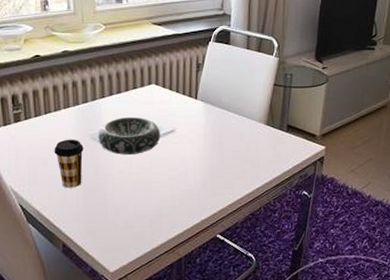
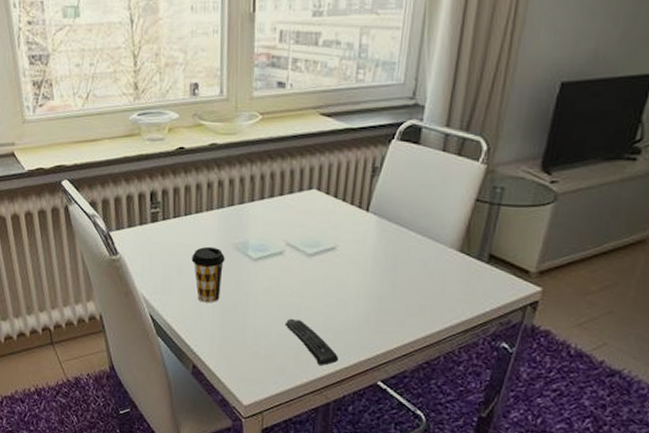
decorative bowl: present [99,117,160,155] -> none [243,227,318,272]
remote control: none [139,192,186,229] -> present [284,318,339,366]

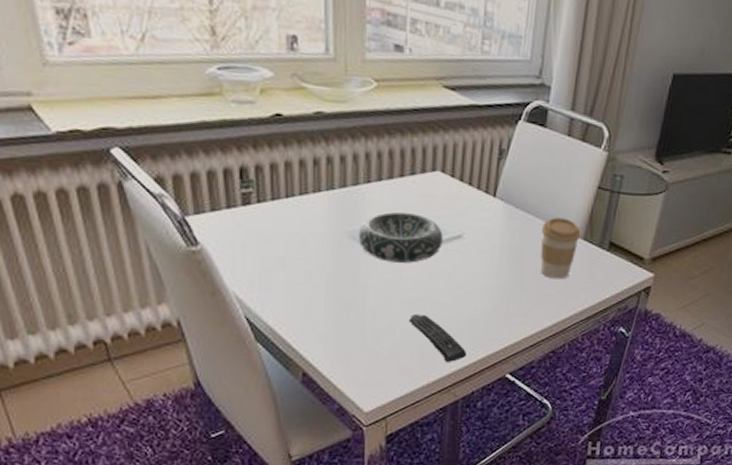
coffee cup: present [191,246,225,303] -> none [296,234,338,301]
decorative bowl: none [243,227,318,272] -> present [359,212,443,263]
coffee cup: none [413,230,458,291] -> present [540,217,581,280]

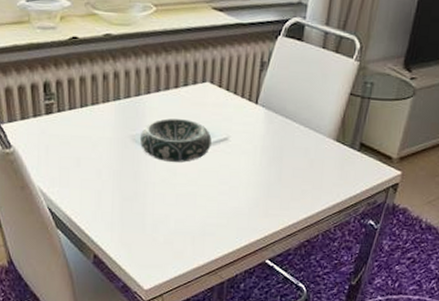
remote control: present [408,313,467,363] -> none [181,206,232,249]
coffee cup: present [540,217,581,280] -> none [296,121,334,177]

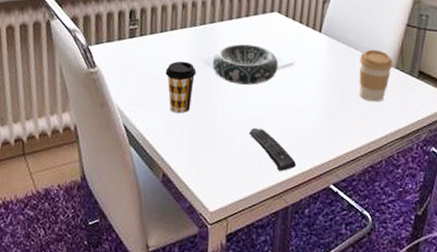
coffee cup: none [89,138,123,194] -> present [165,61,197,114]
remote control: none [181,206,232,249] -> present [248,127,297,172]
coffee cup: none [296,121,334,177] -> present [359,49,394,102]

